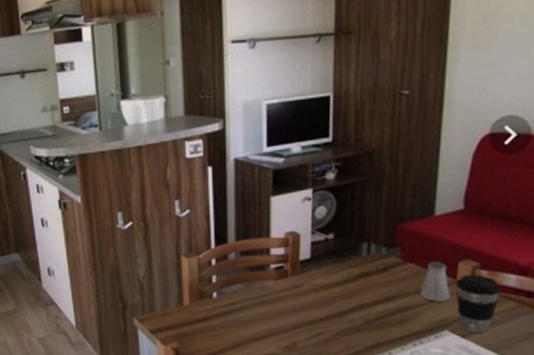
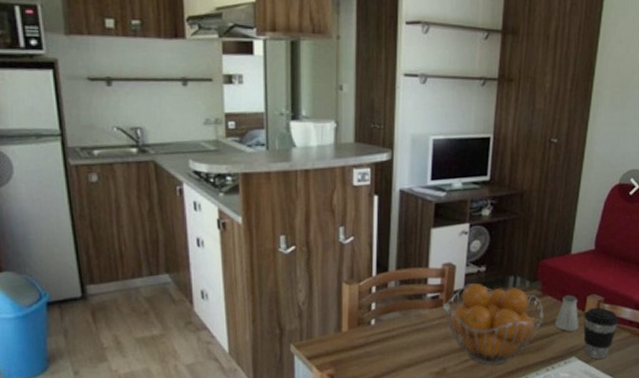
fruit basket: none [289,252,406,340] -> present [443,284,544,366]

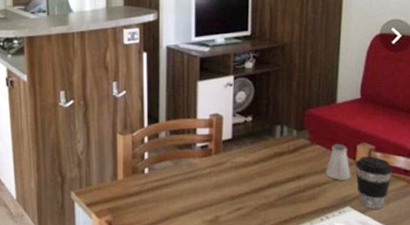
fruit basket: present [443,284,544,366] -> none [213,133,313,215]

